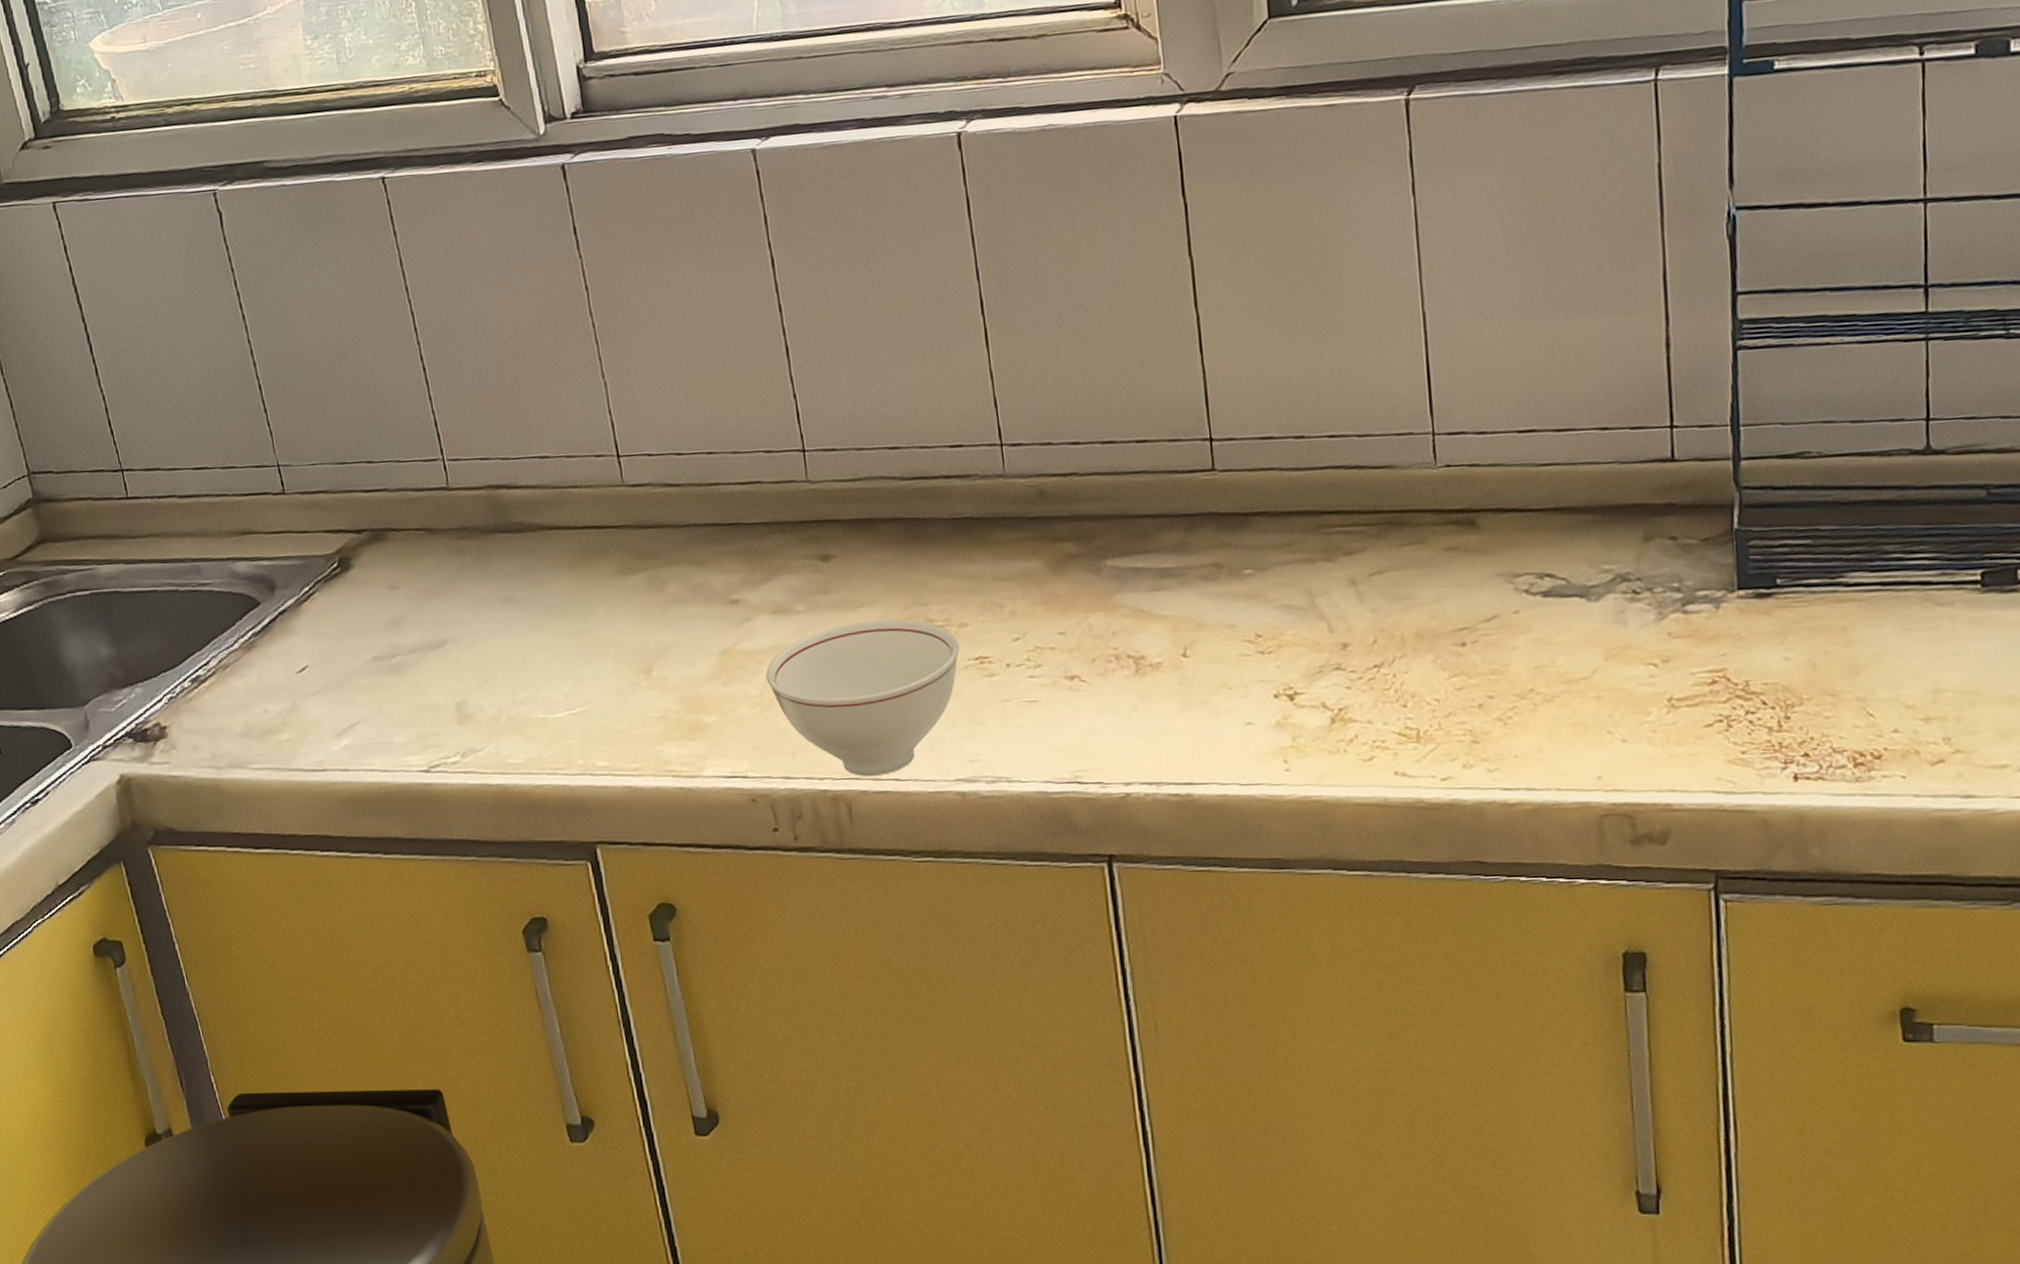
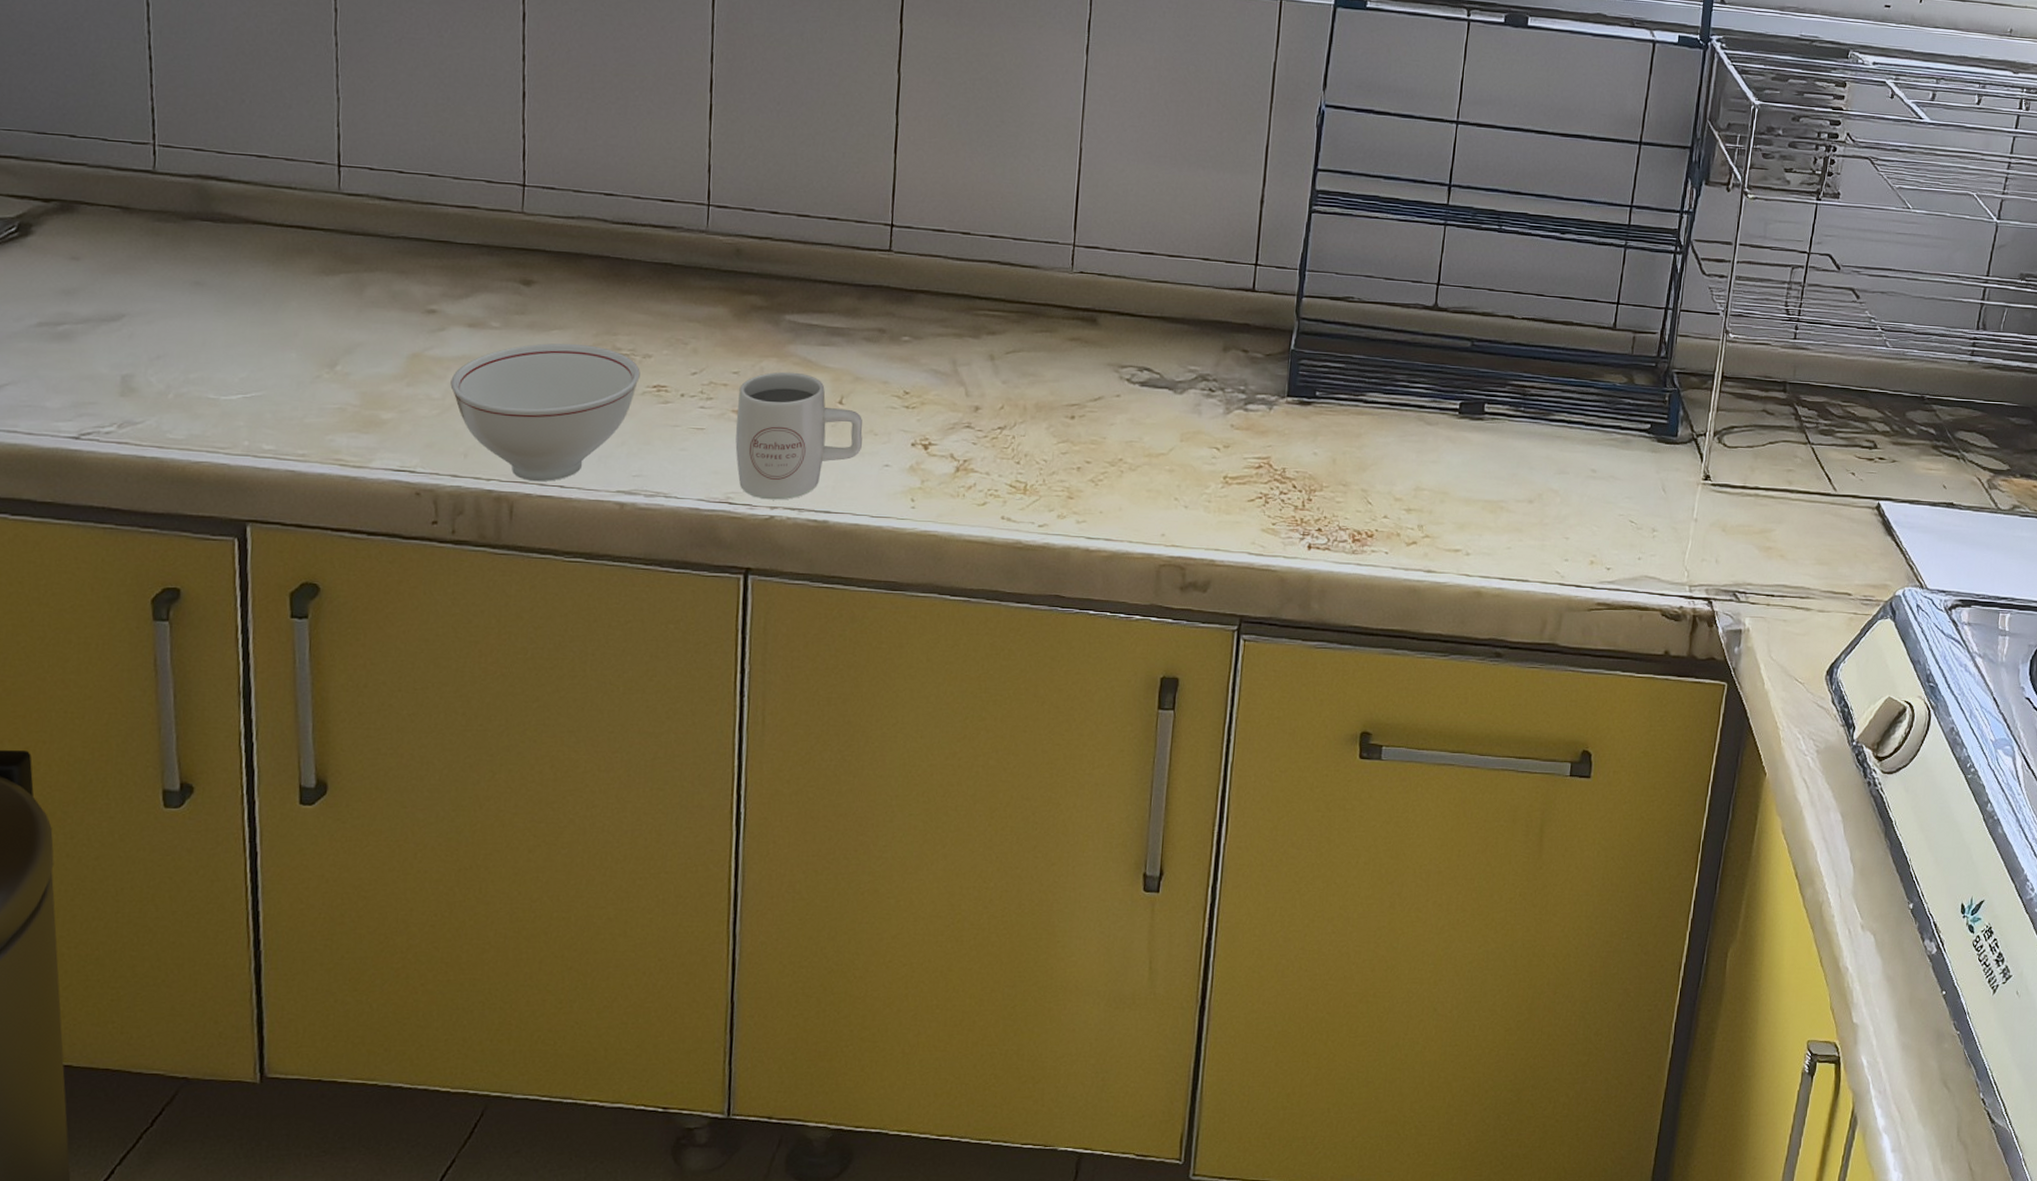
mug: none [1069,625,1217,775] -> present [735,371,863,500]

